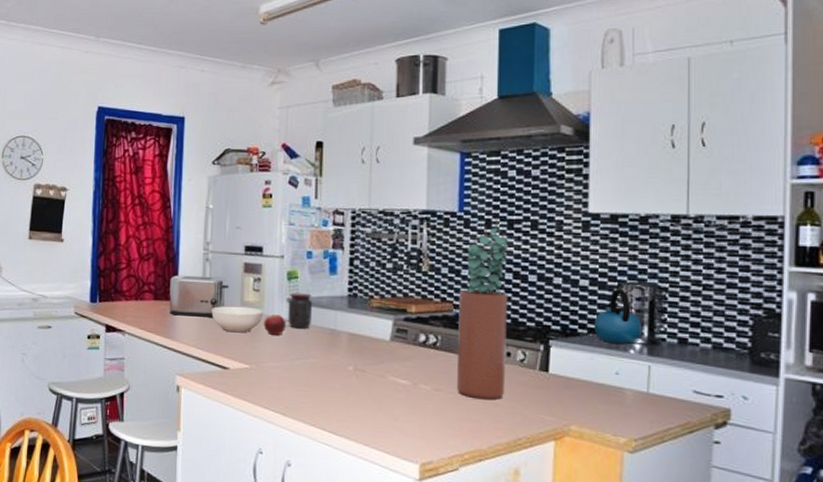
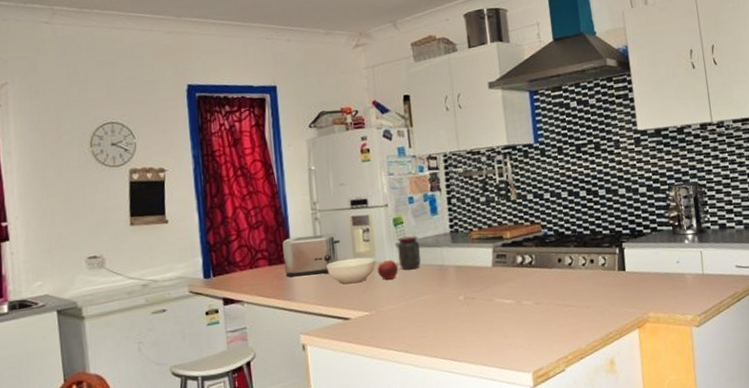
vase: present [456,219,509,400] -> none [544,145,593,305]
kettle: present [593,288,643,345] -> none [654,190,692,238]

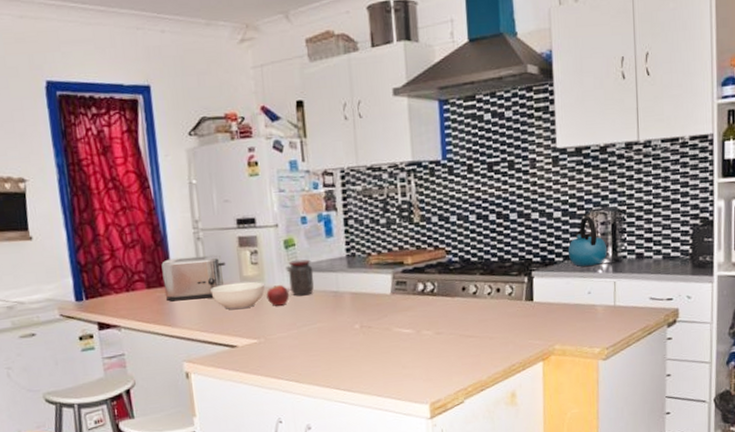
kettle: none [654,190,692,238] -> present [567,215,608,267]

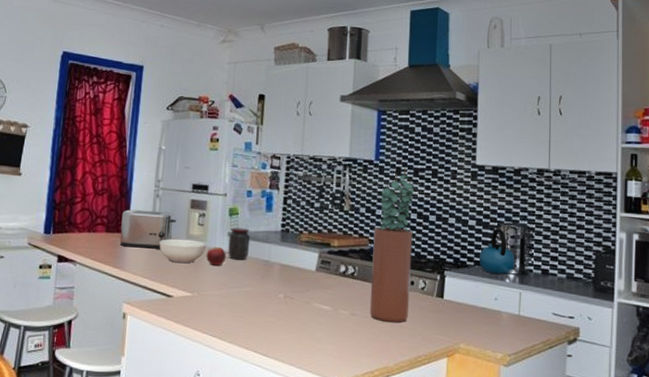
vase: none [450,163,498,336] -> present [369,167,415,323]

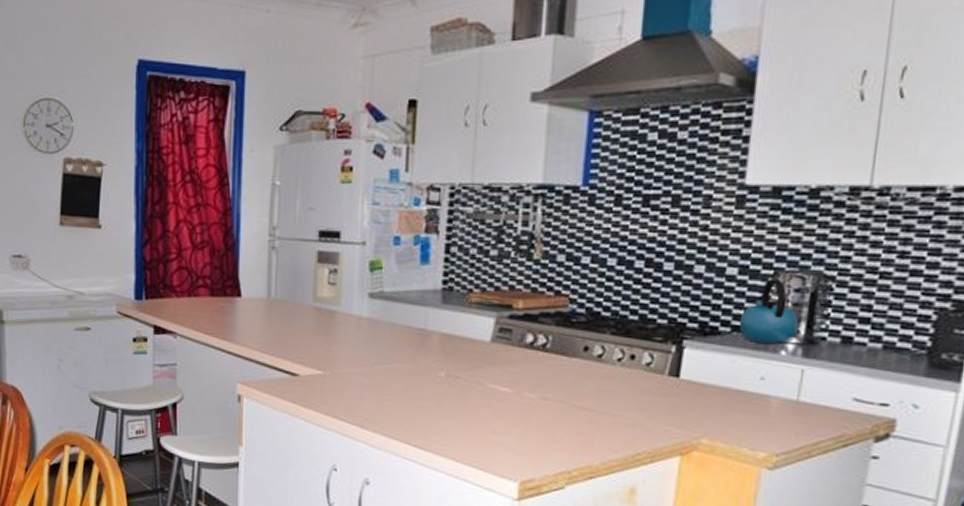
toaster: present [120,209,177,249] -> none [228,266,300,316]
bowl: present [159,238,207,264] -> none [278,302,341,334]
fruit: present [206,247,227,266] -> none [340,312,368,336]
jar: present [228,227,251,260] -> none [369,285,400,329]
vase: present [369,167,415,323] -> none [567,194,643,410]

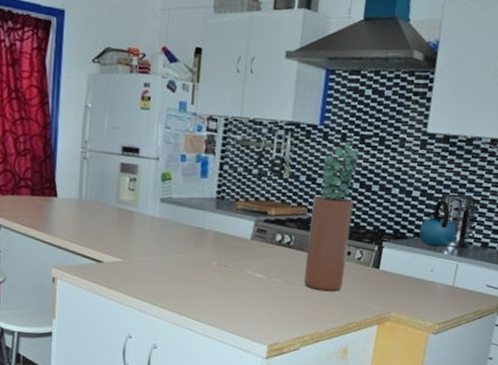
vase: none [567,194,643,410] -> present [303,133,360,292]

